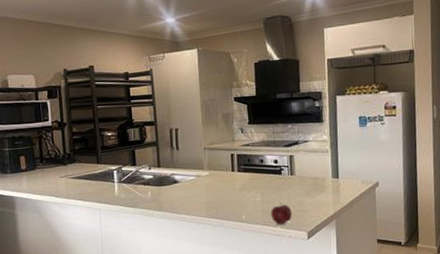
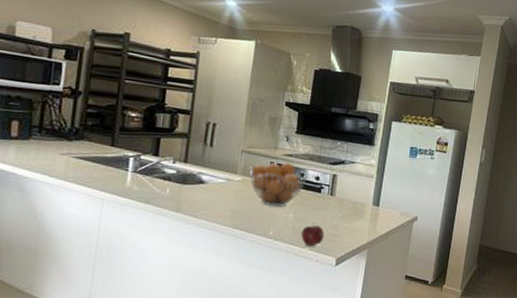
fruit basket: none [214,151,266,194] -> present [249,162,308,208]

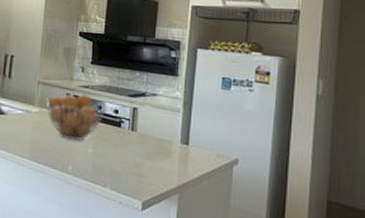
apple: present [300,223,324,247] -> none [101,160,127,186]

